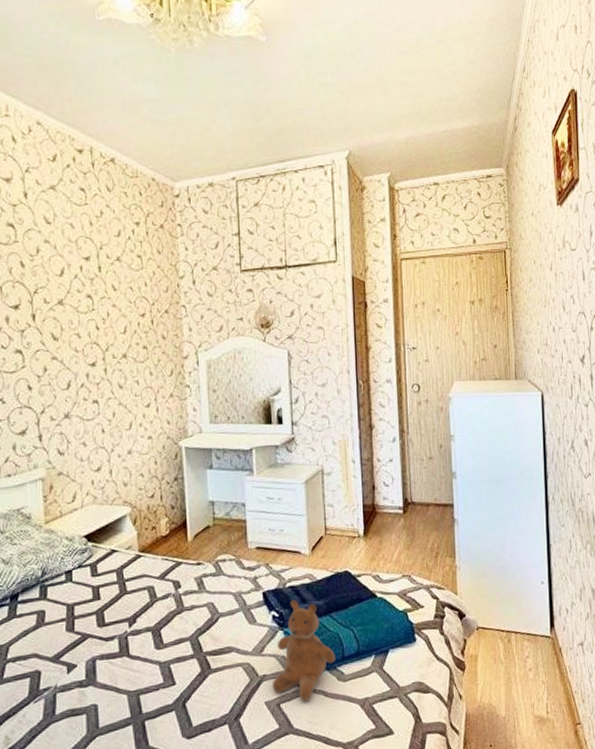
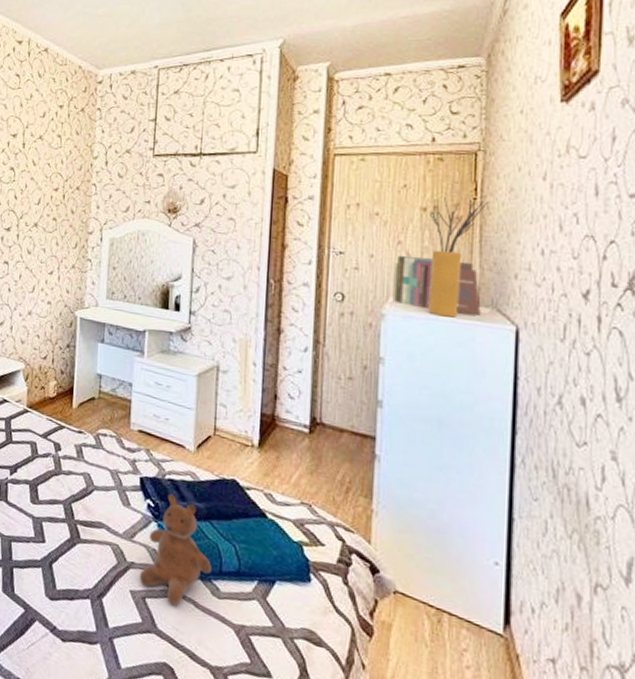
books: none [455,344,518,389] -> present [392,255,481,317]
vase: none [475,290,516,393] -> present [428,196,489,318]

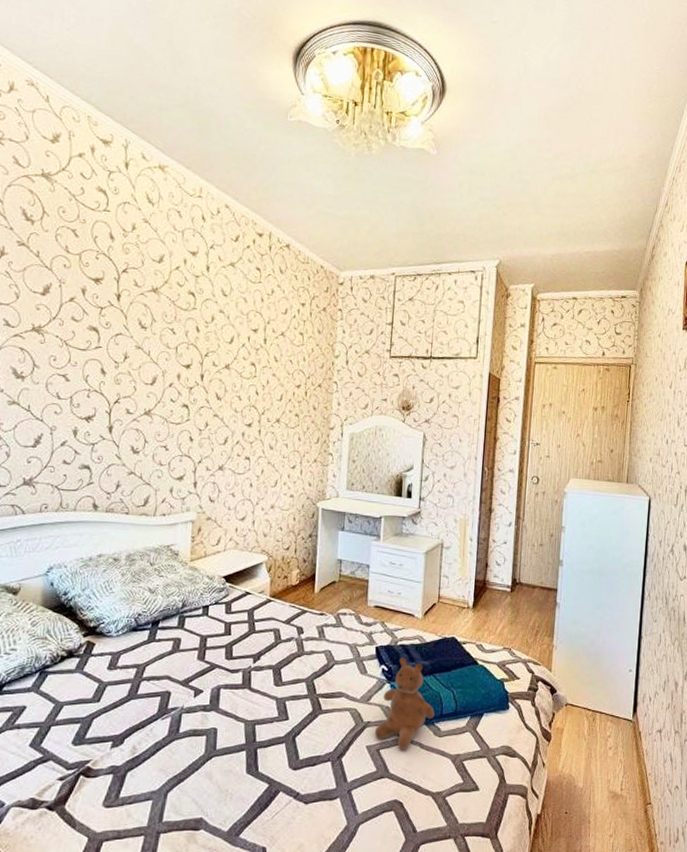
books: present [392,255,481,317] -> none [572,445,629,491]
vase: present [428,196,489,318] -> none [596,399,637,493]

